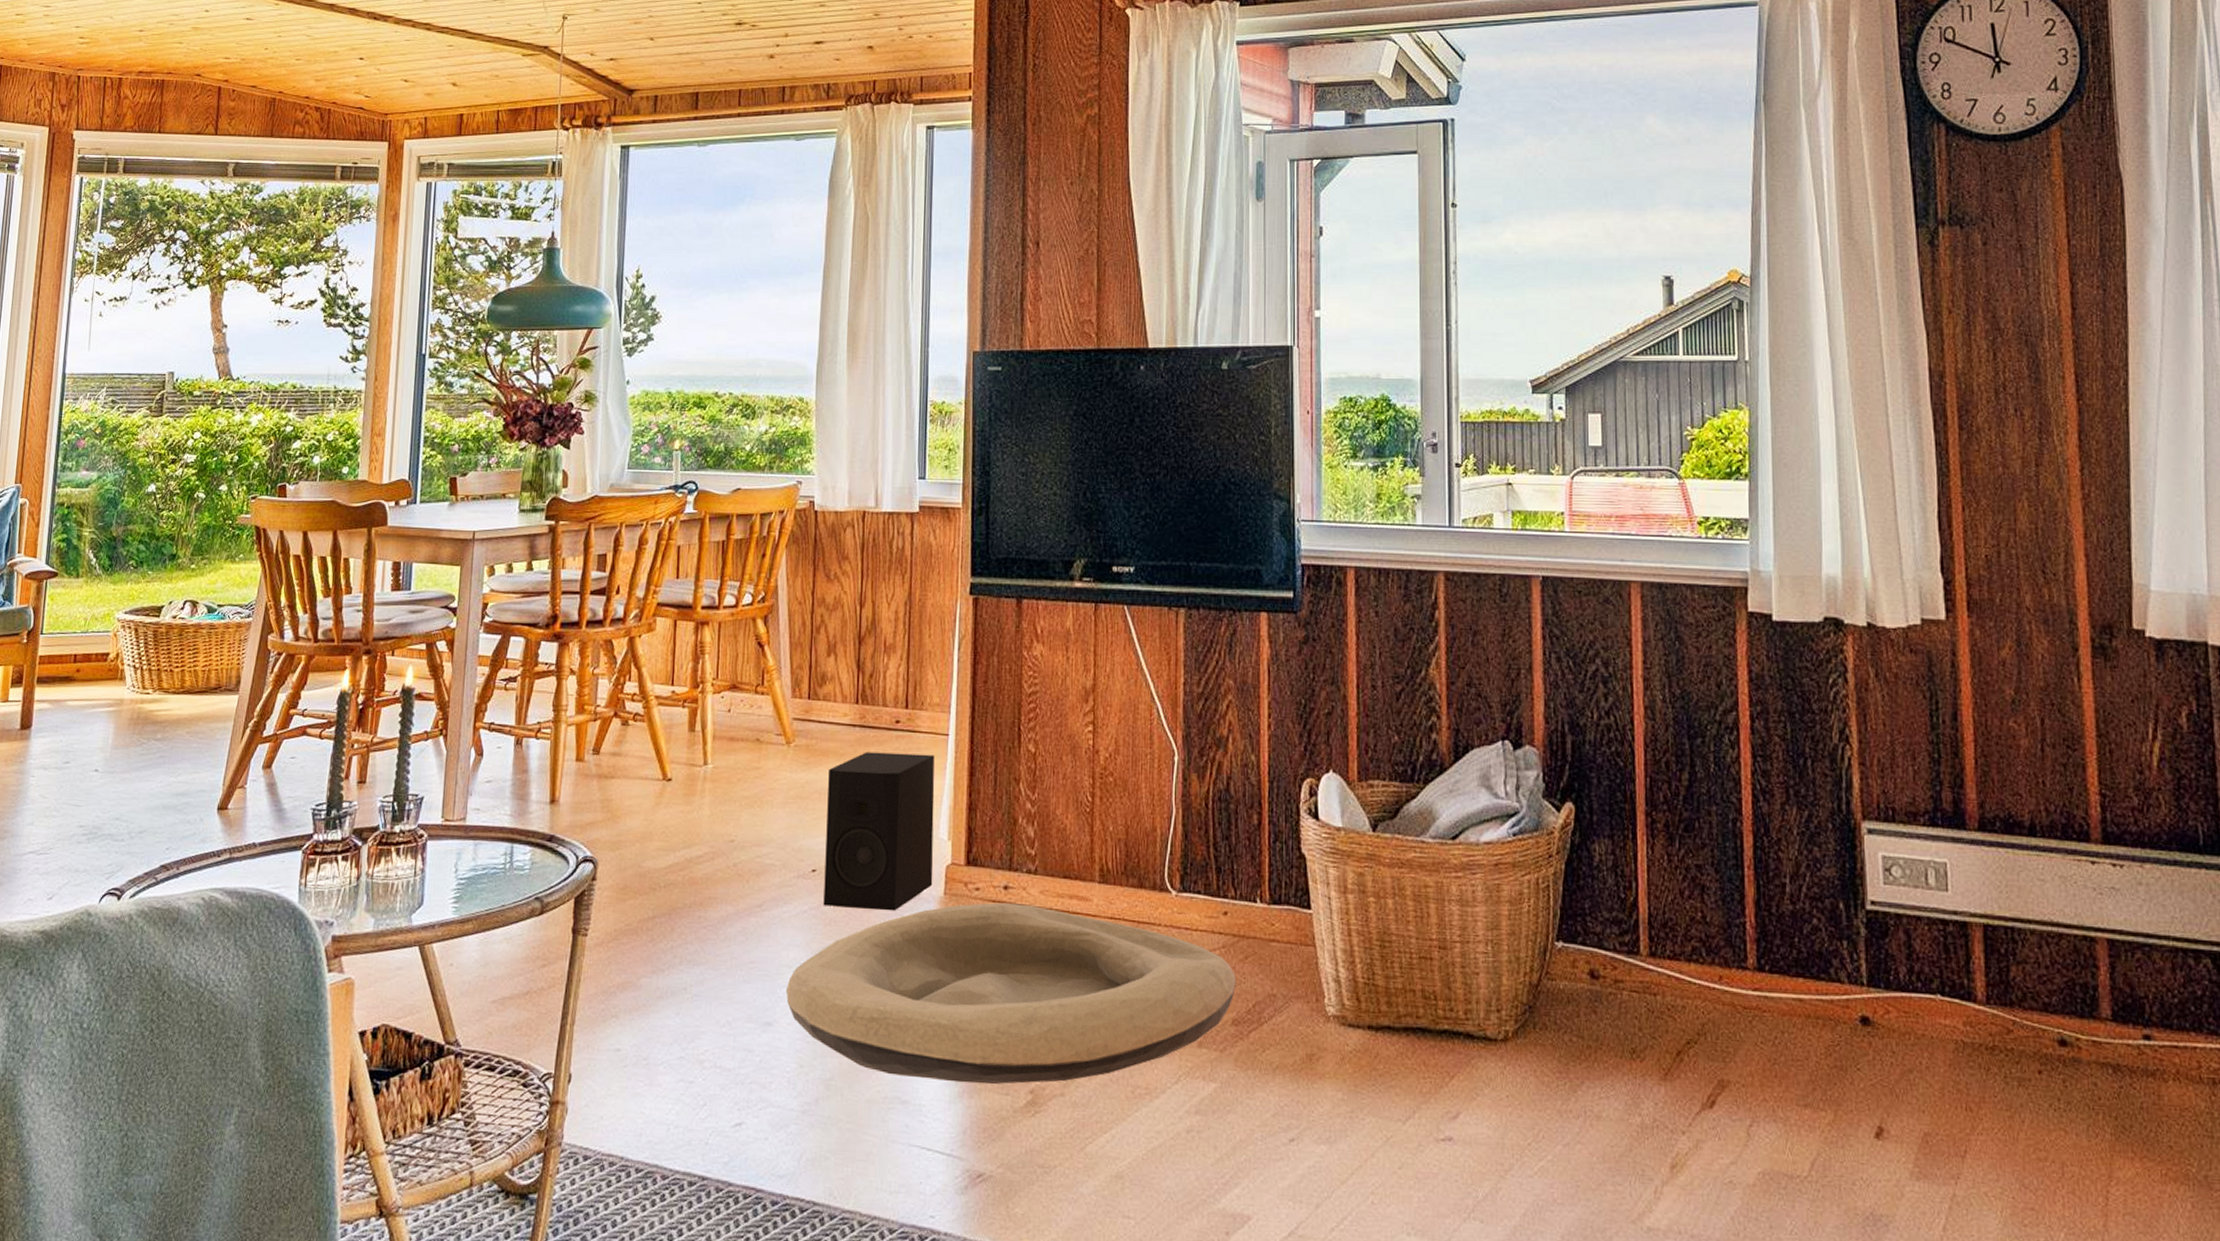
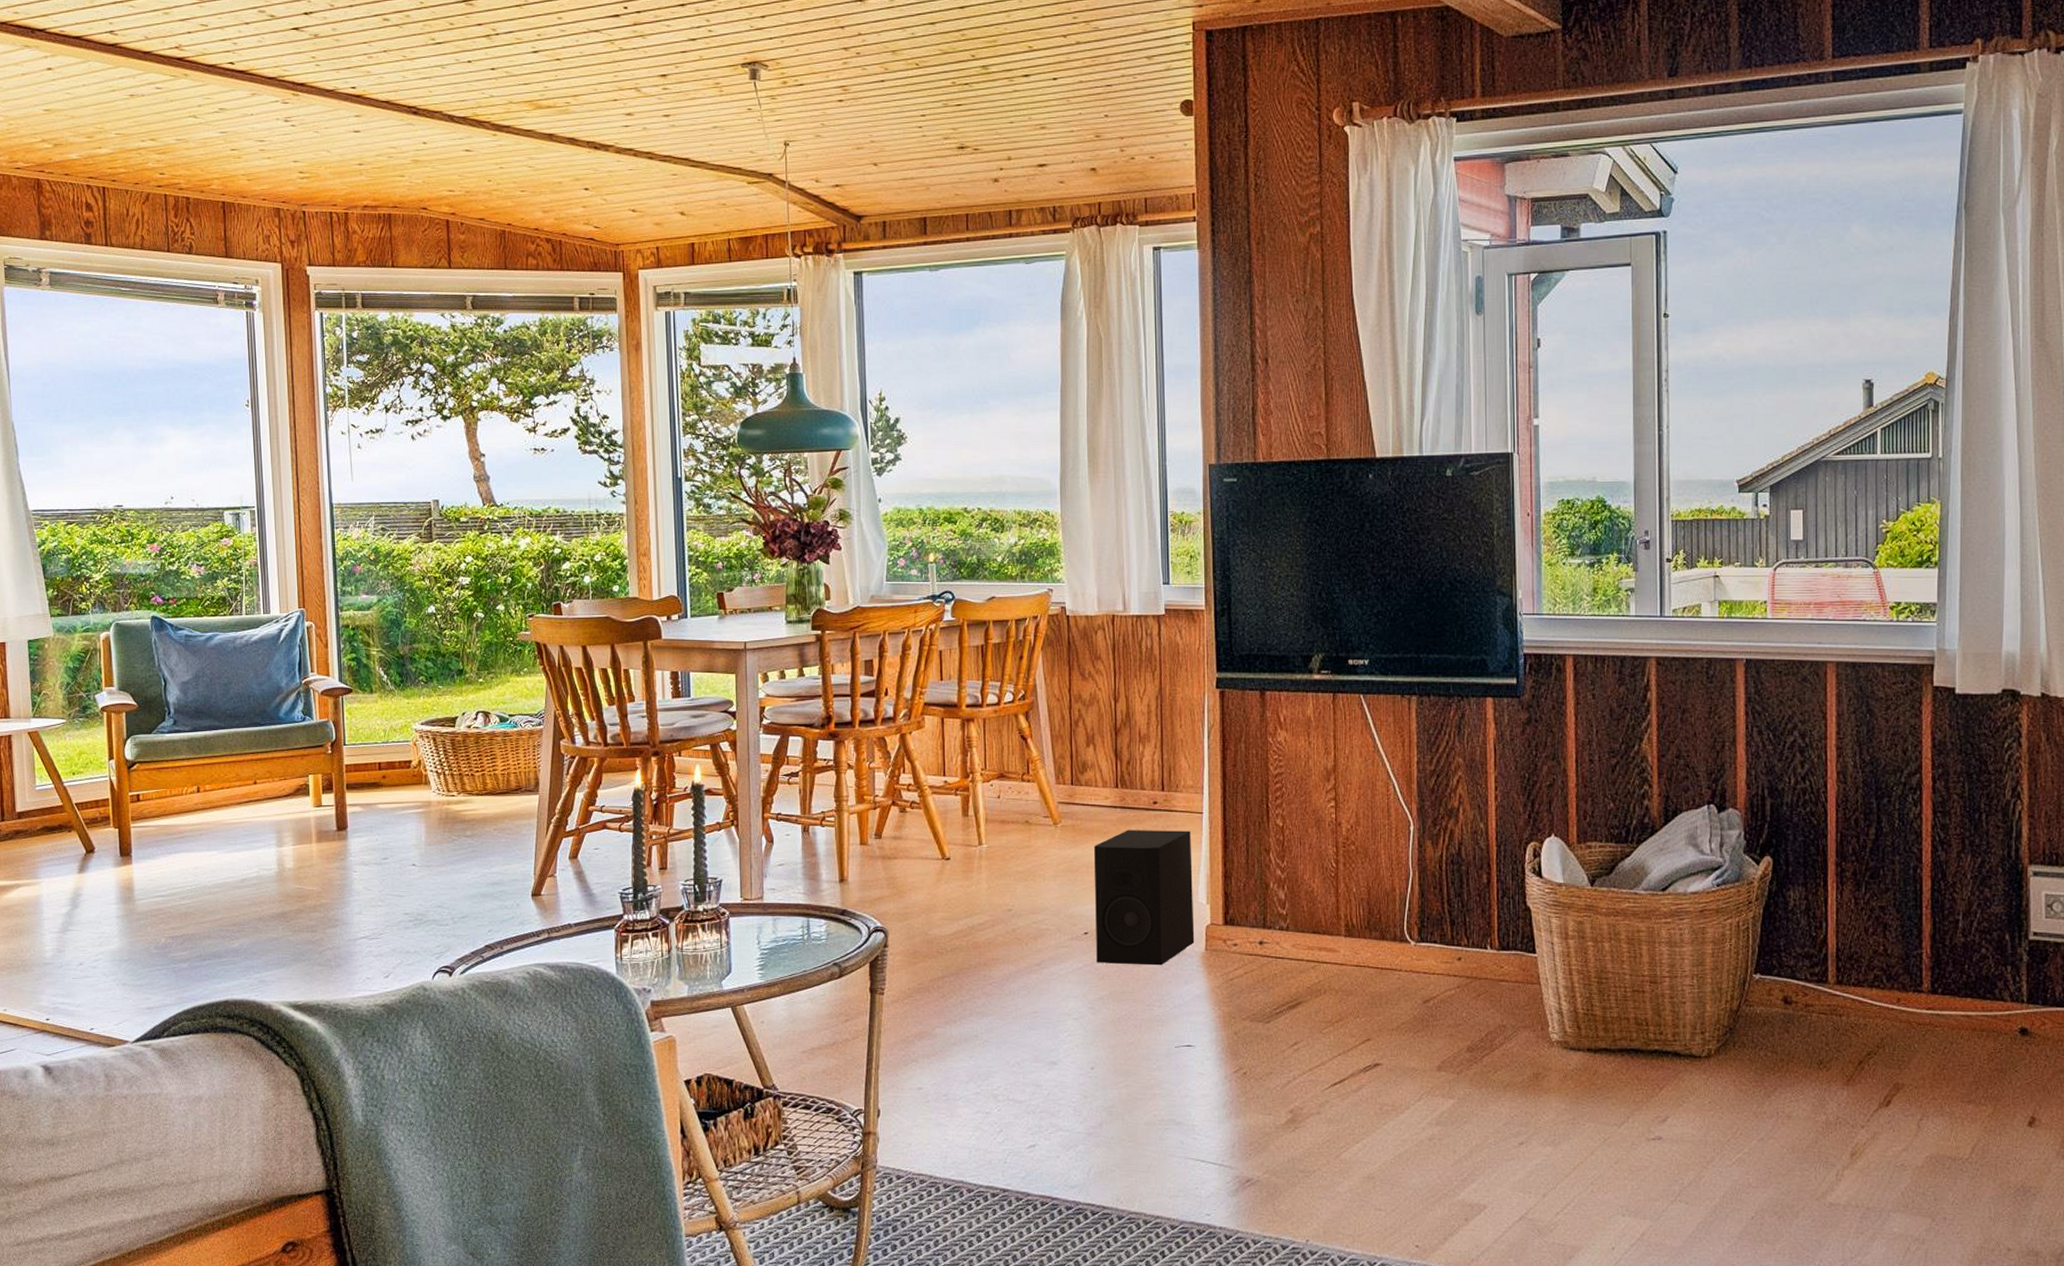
dog bed: present [785,902,1236,1085] -> none [1067,956,1470,1107]

